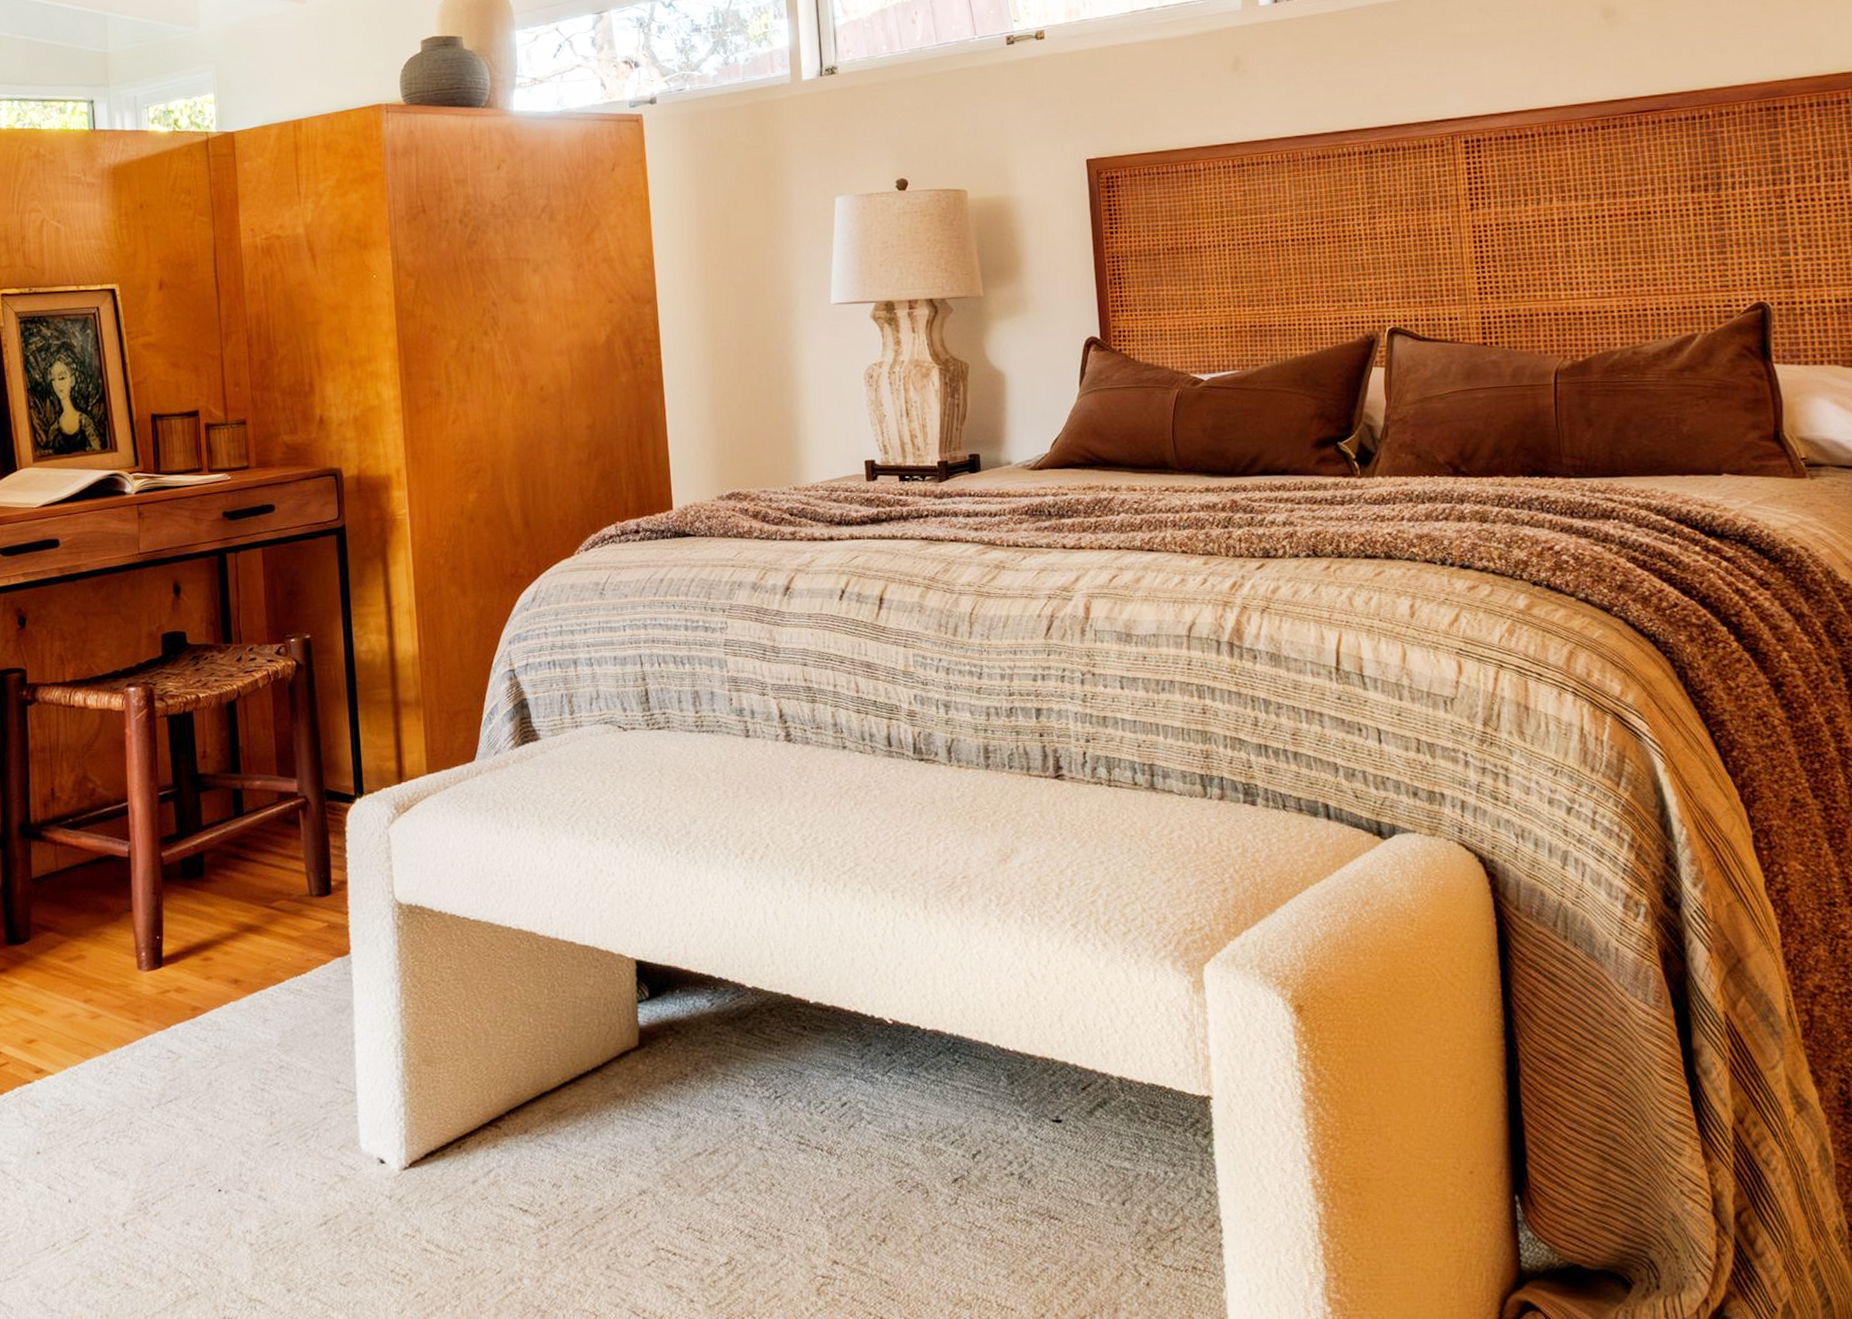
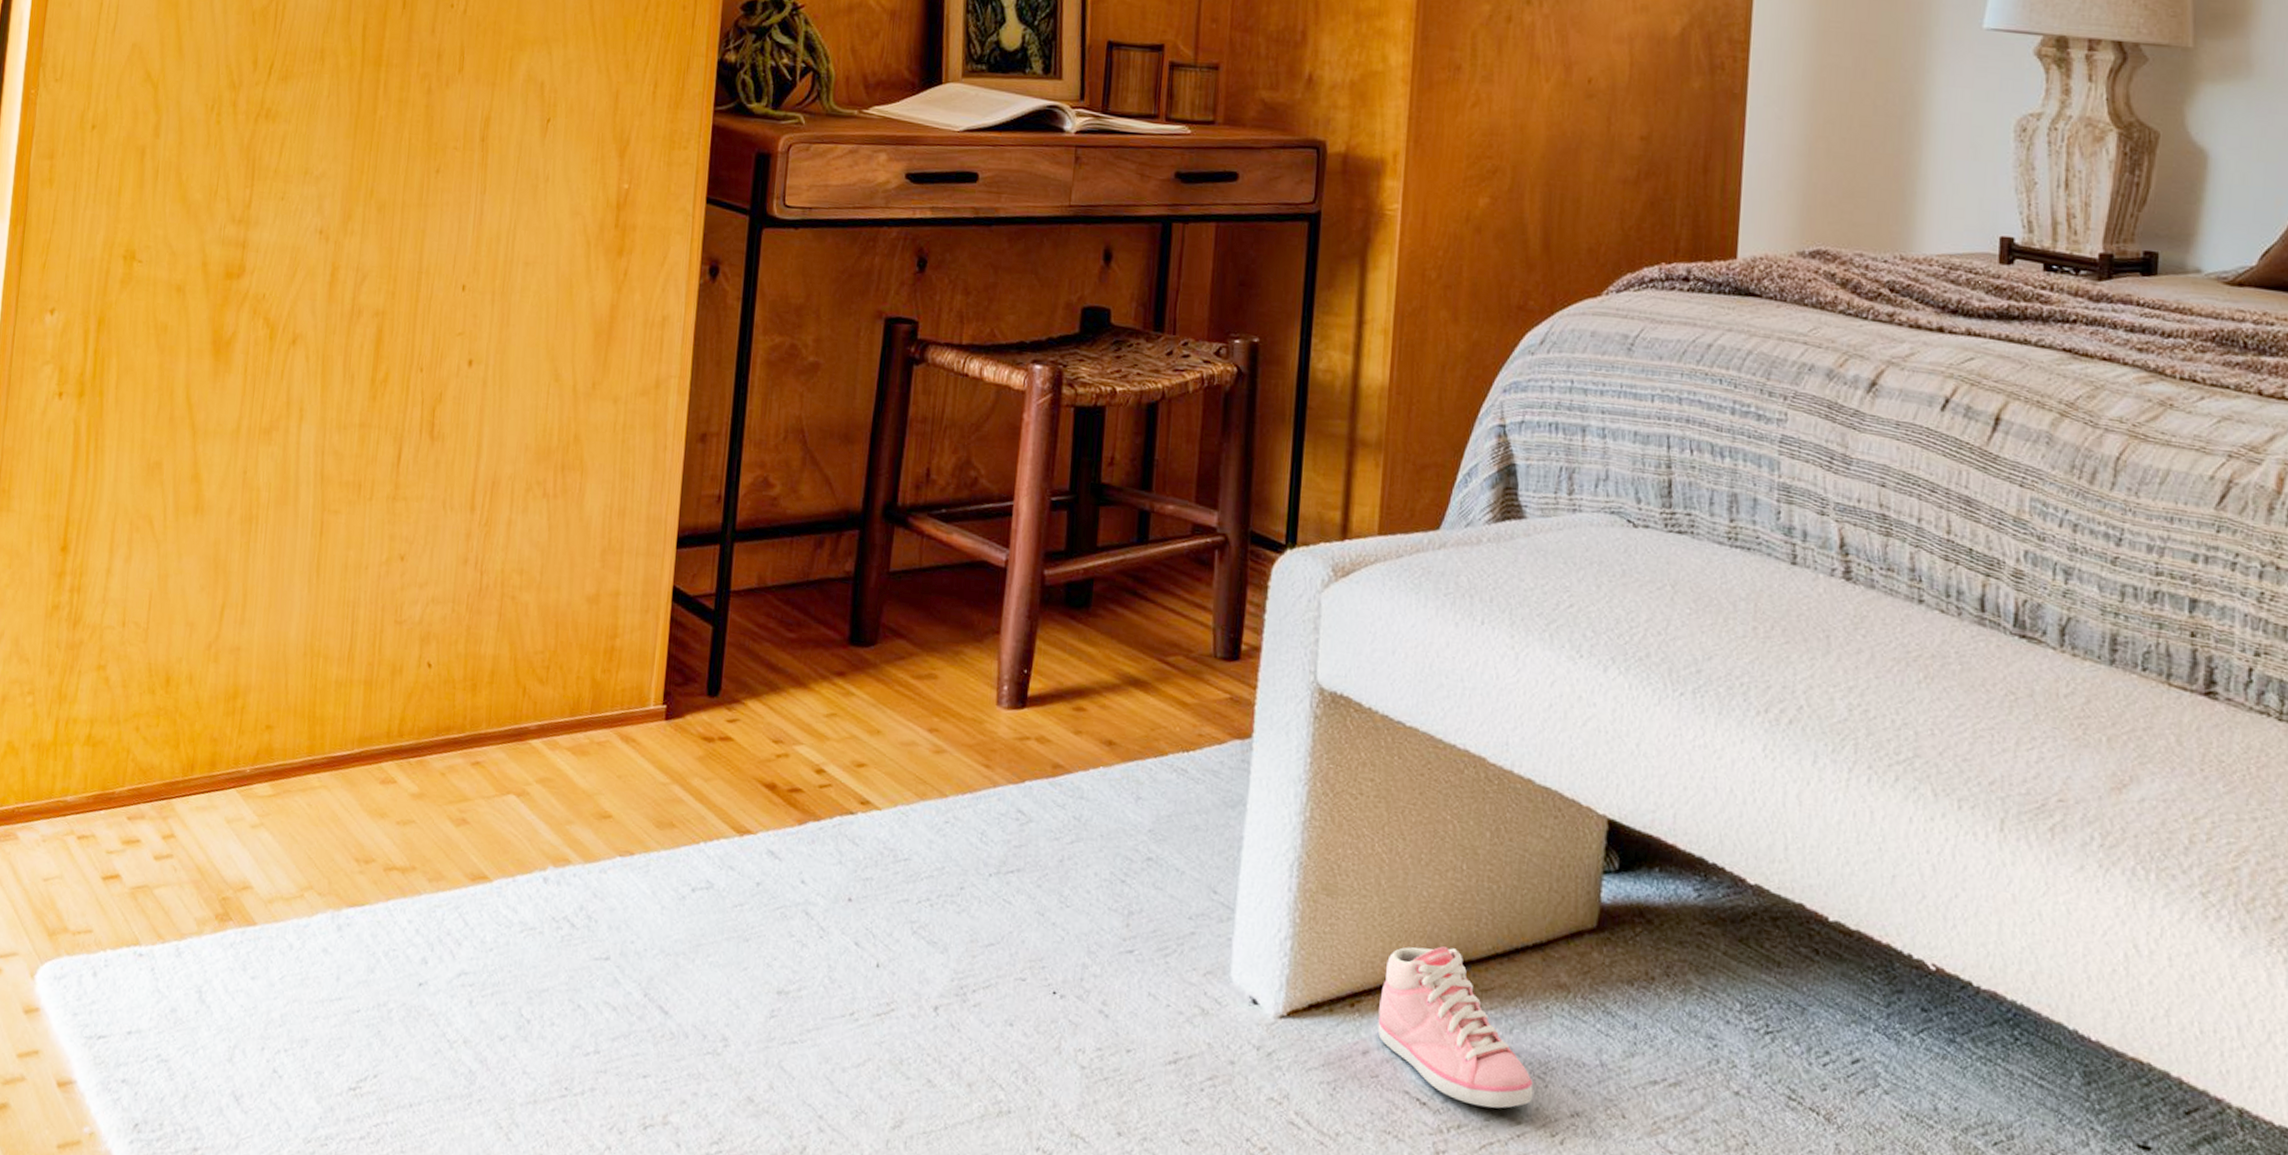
sneaker: none [480,1085,609,1203] -> present [1377,946,1534,1109]

